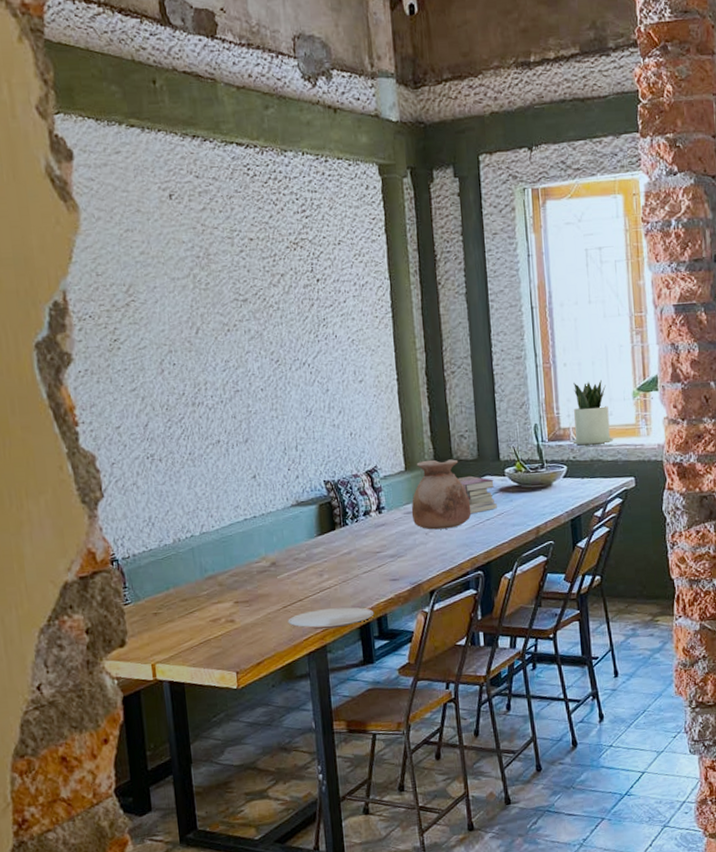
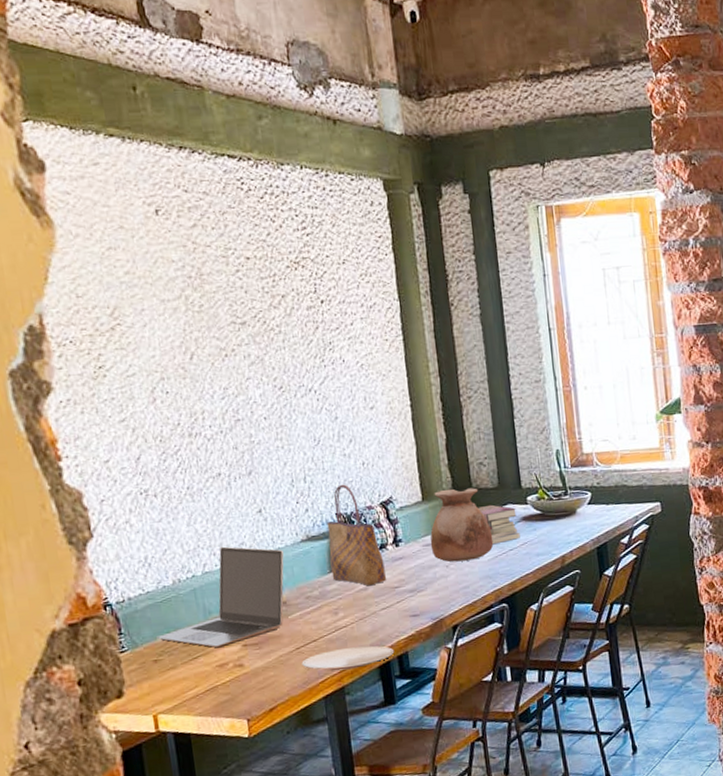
laptop: none [156,509,275,604] -> present [155,546,284,648]
tote bag: none [315,453,369,551] -> present [327,484,386,586]
planter: present [571,380,614,446] -> none [595,403,638,471]

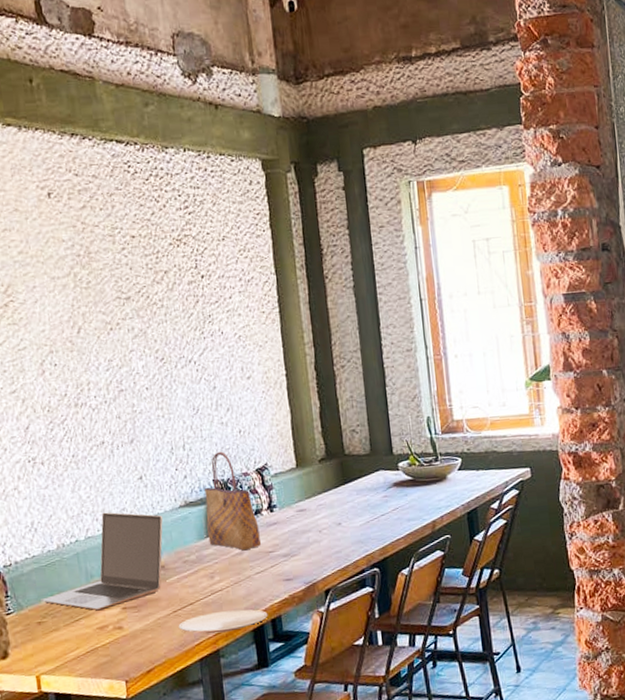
vase: present [430,488,494,562] -> none [303,454,366,528]
books: present [478,504,520,545] -> none [350,470,392,510]

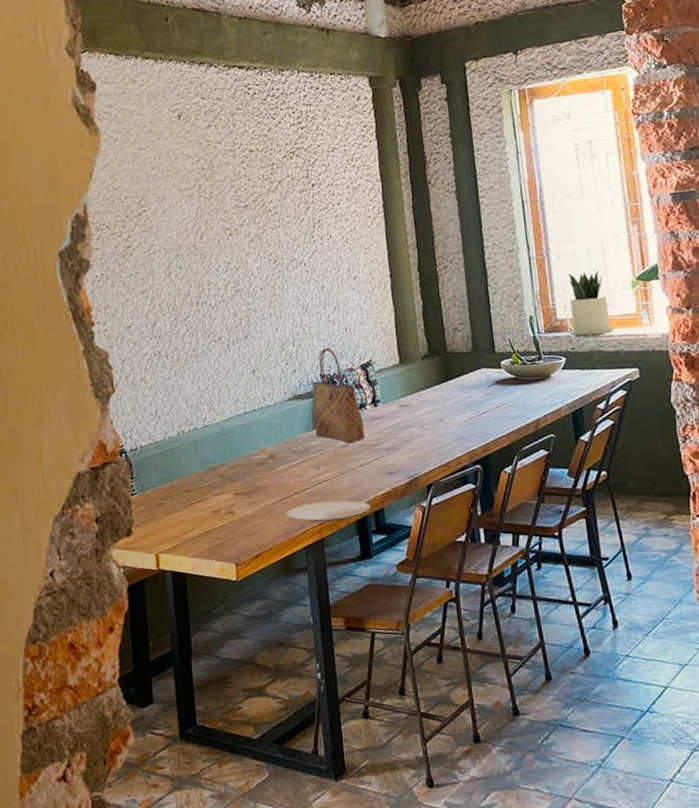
laptop: present [39,512,163,611] -> none [160,402,273,495]
planter: none [465,371,508,438] -> present [569,270,615,337]

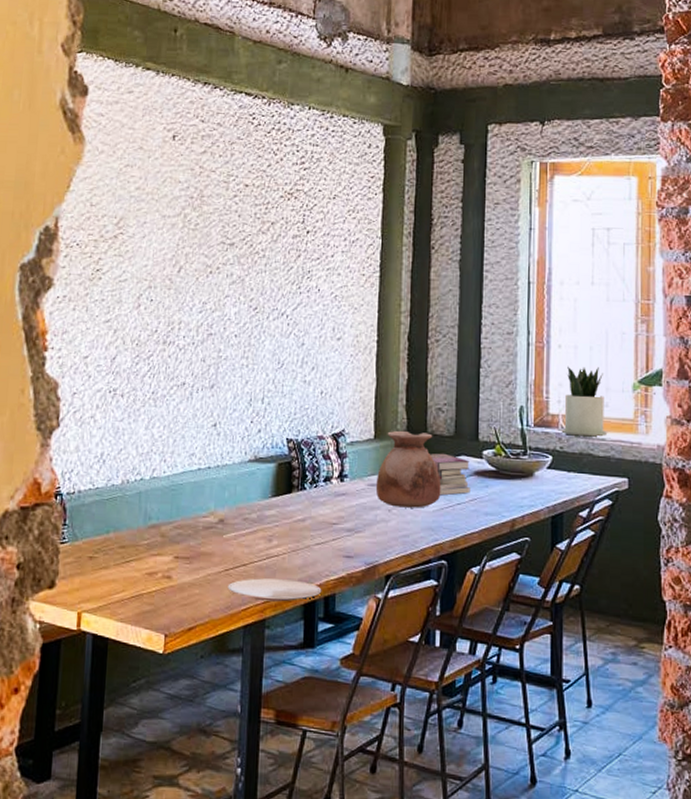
tote bag: present [312,347,365,443] -> none [272,410,326,518]
vase: none [406,352,468,423] -> present [375,430,441,508]
books: none [452,368,494,407] -> present [430,453,470,496]

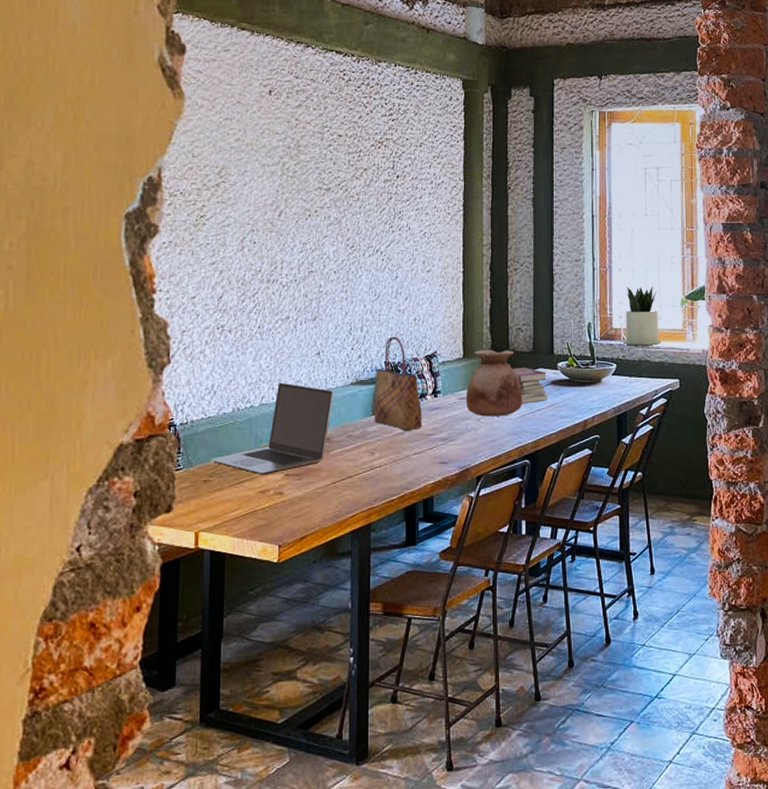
laptop: none [95,454,230,556] -> present [209,382,333,475]
plate: present [227,578,322,602] -> none [335,487,421,508]
tote bag: none [272,410,326,518] -> present [374,336,422,431]

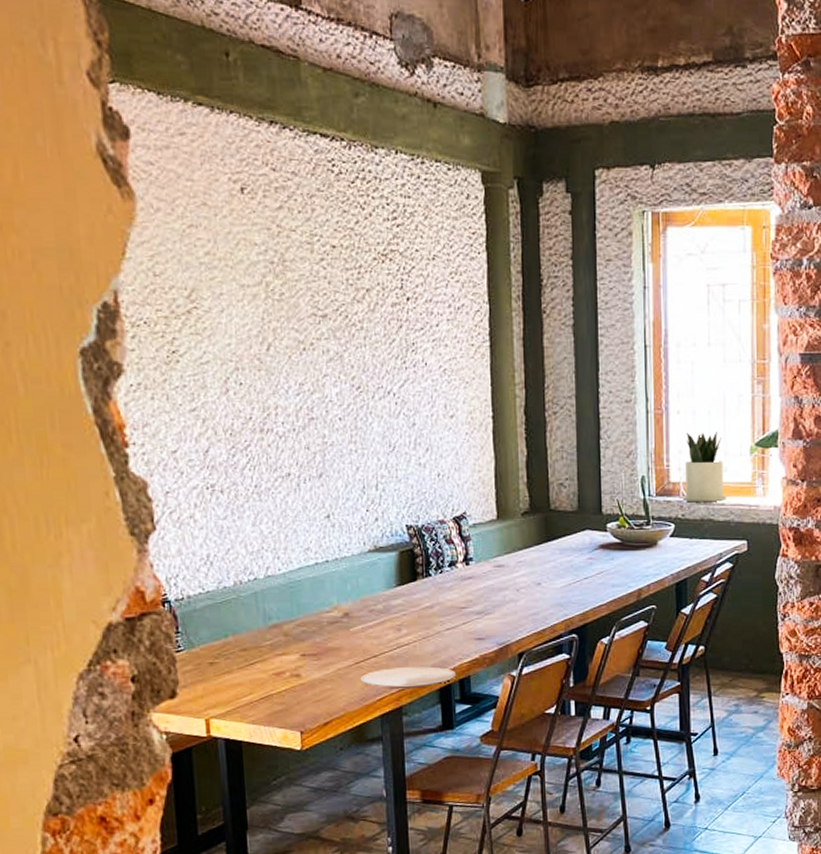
laptop: present [209,382,333,475] -> none [212,550,350,655]
plate: none [335,487,421,508] -> present [360,666,456,690]
tote bag: present [374,336,422,431] -> none [396,495,453,604]
vase: present [465,349,523,417] -> none [502,508,568,586]
books: present [512,367,548,404] -> none [554,529,596,571]

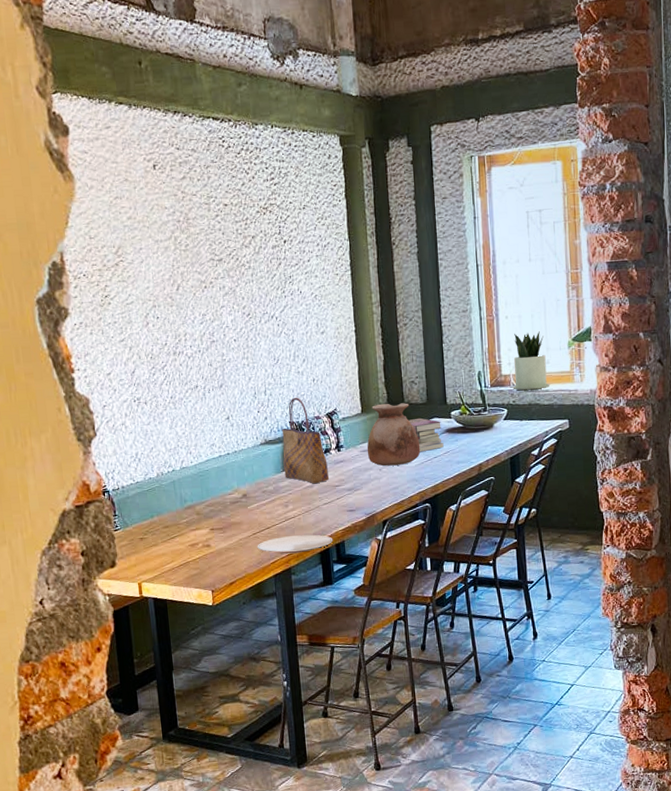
tote bag: none [396,495,453,604] -> present [282,397,329,484]
vase: none [502,508,568,586] -> present [367,403,421,466]
books: none [554,529,596,571] -> present [408,417,444,452]

